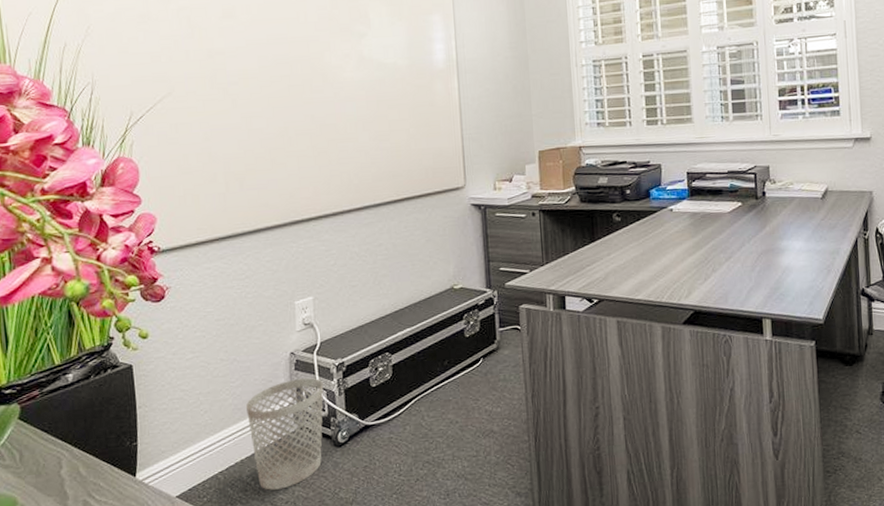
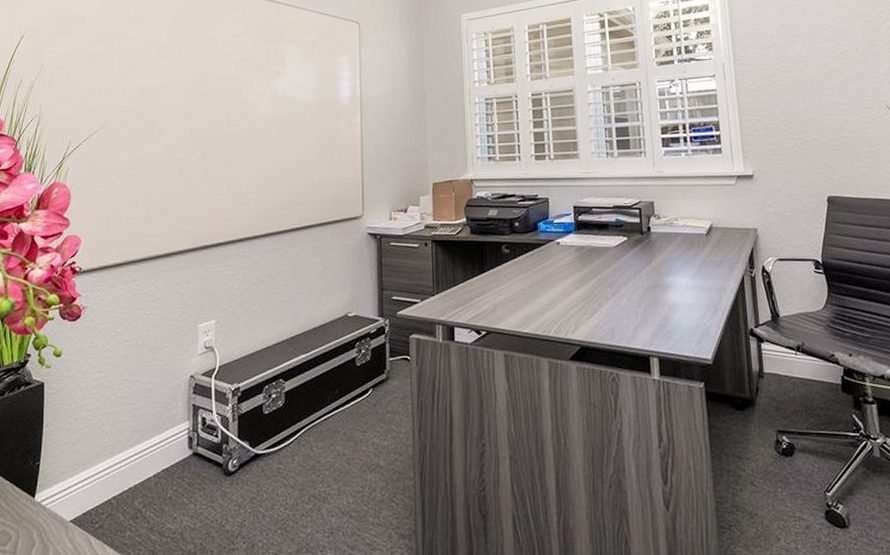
wastebasket: present [246,378,324,490] -> none [145,402,219,519]

